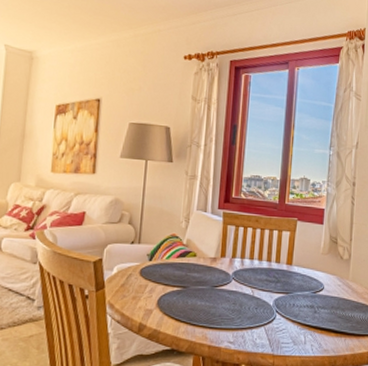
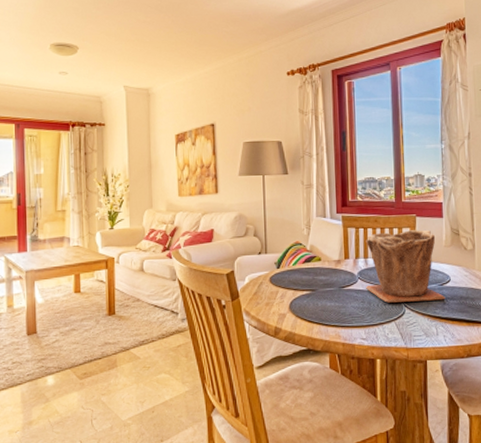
plant pot: none [239,233,317,308] -> present [365,230,446,303]

